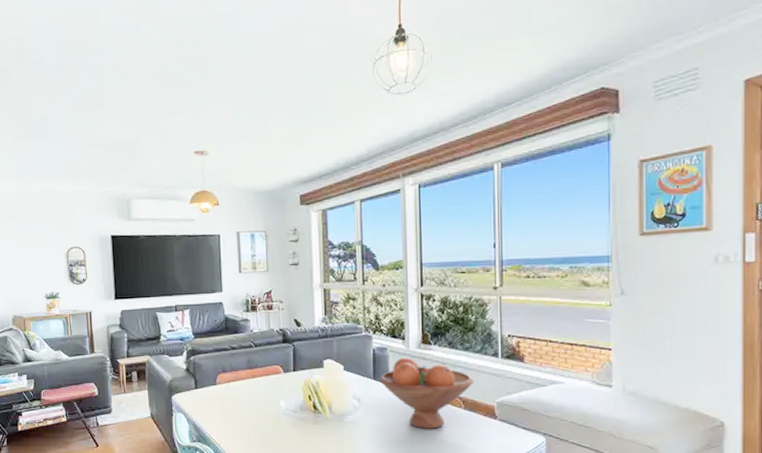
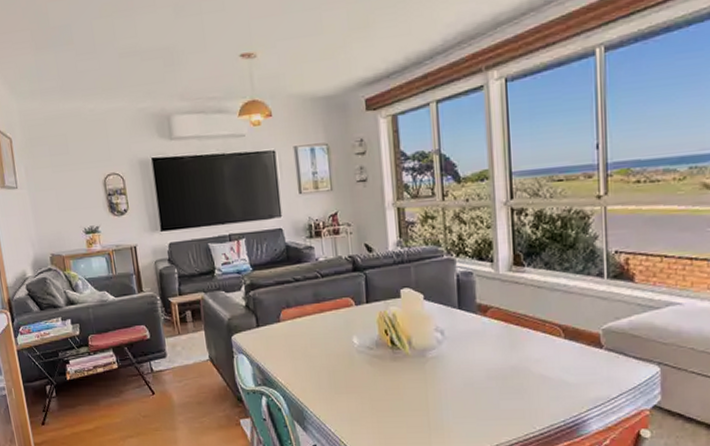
fruit bowl: present [379,357,473,429] -> none [464,282,575,363]

